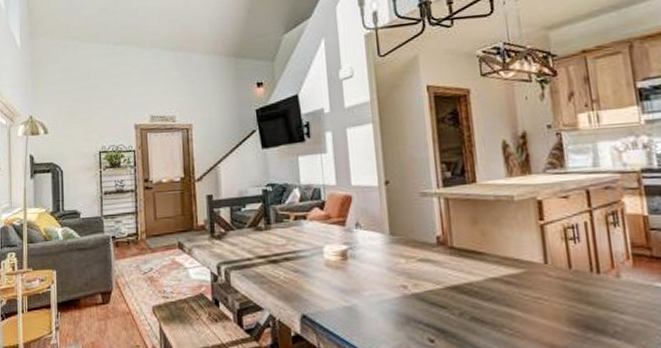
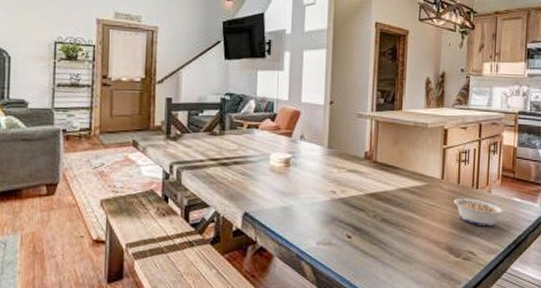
legume: none [565,280,646,323] -> present [453,193,504,226]

